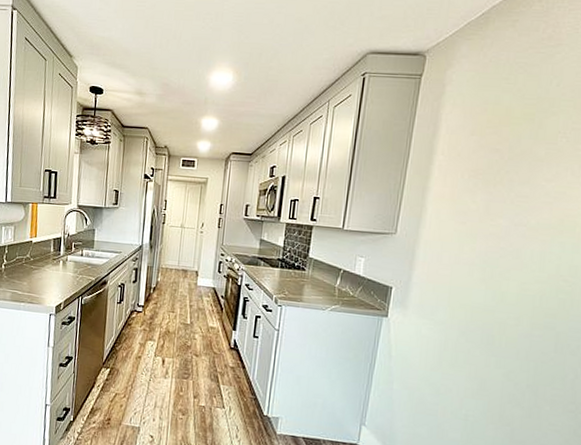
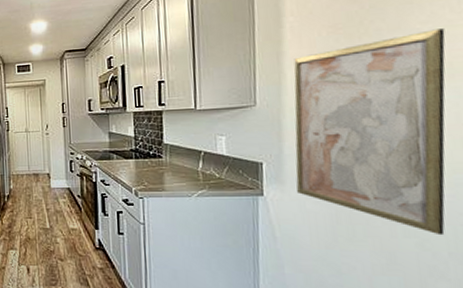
wall art: none [417,188,564,370] -> present [294,28,446,236]

